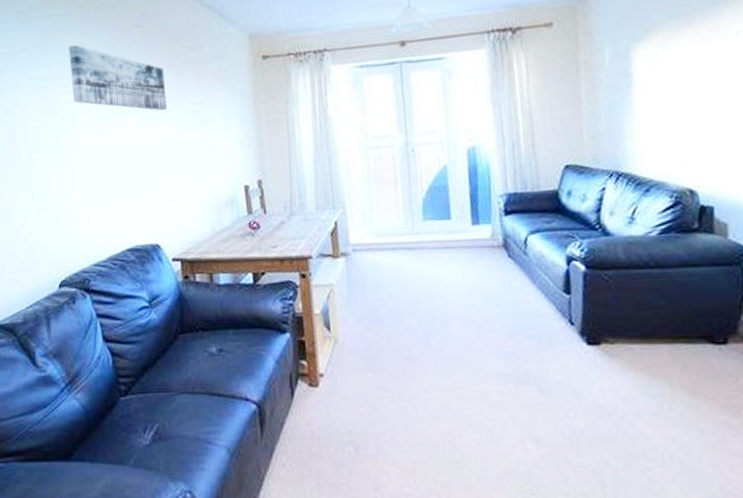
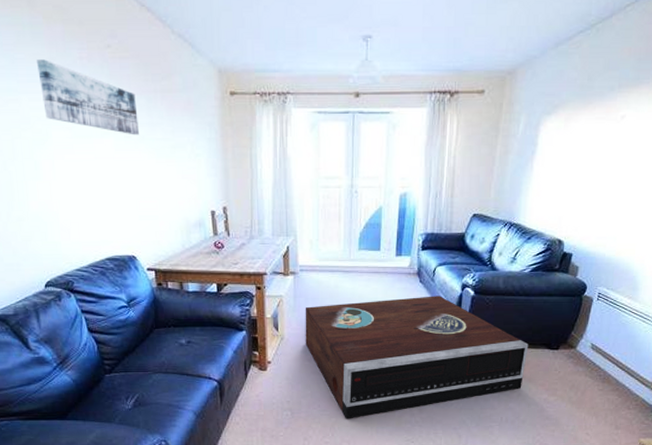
stereo: none [362,274,684,458] -> present [305,296,529,419]

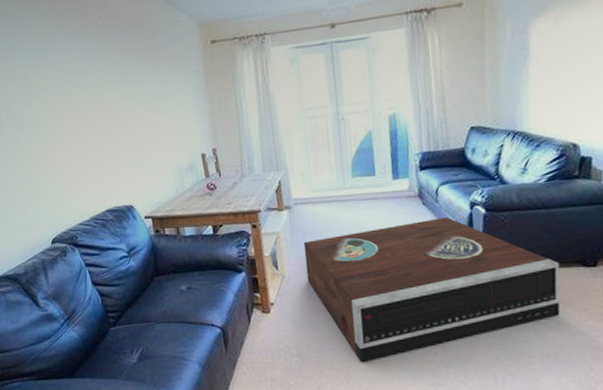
wall art: present [37,59,139,135] -> none [40,36,131,92]

